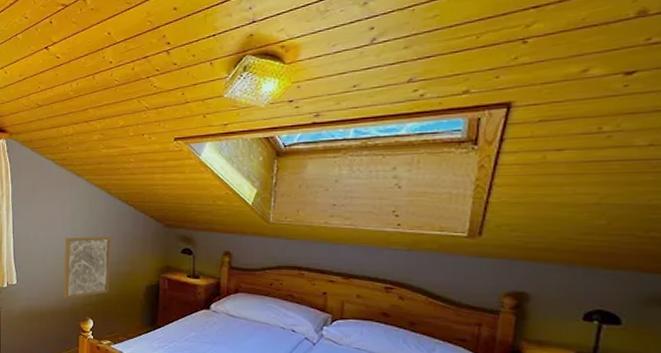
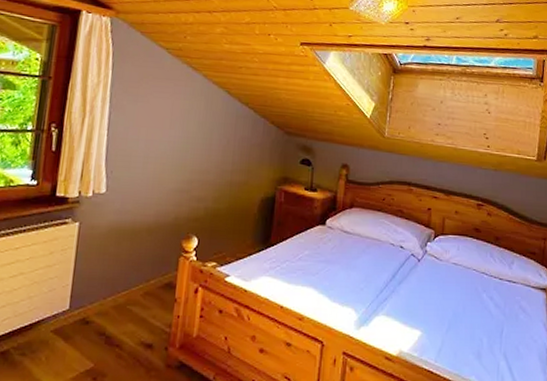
wall art: present [63,237,111,299] -> none [163,139,226,213]

